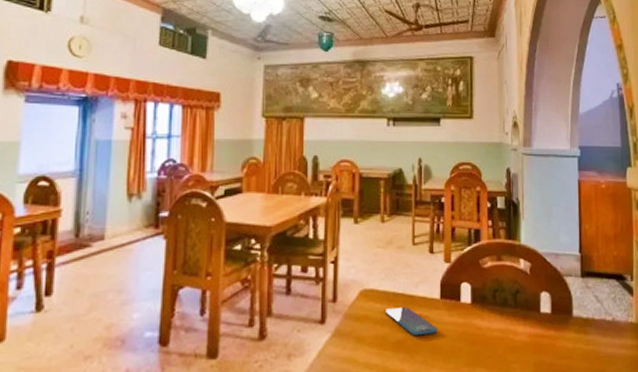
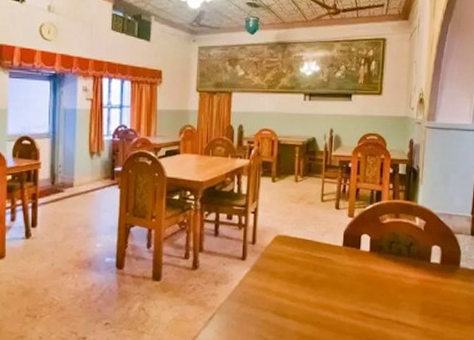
smartphone: present [386,307,438,335] -> none [296,251,340,273]

